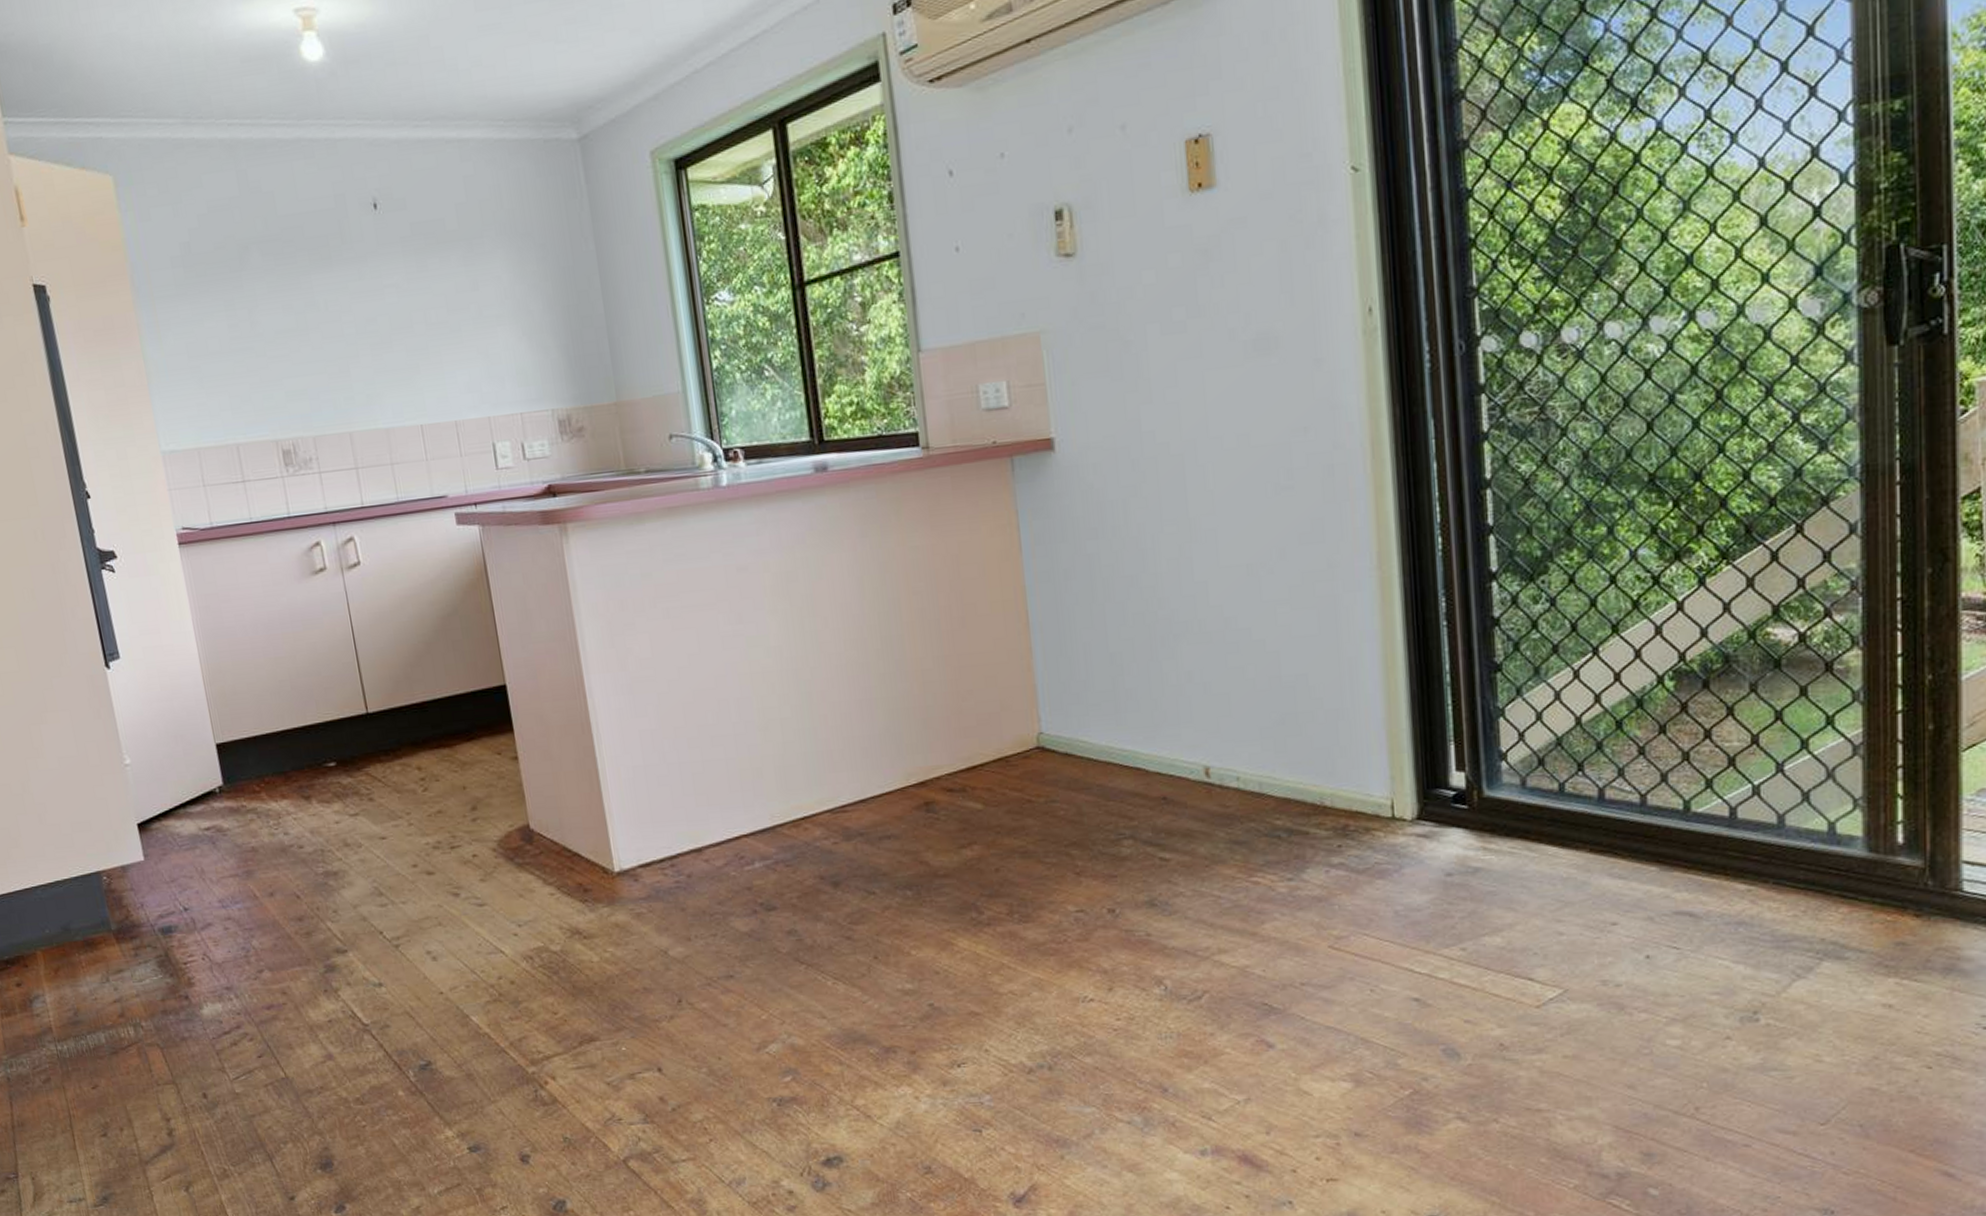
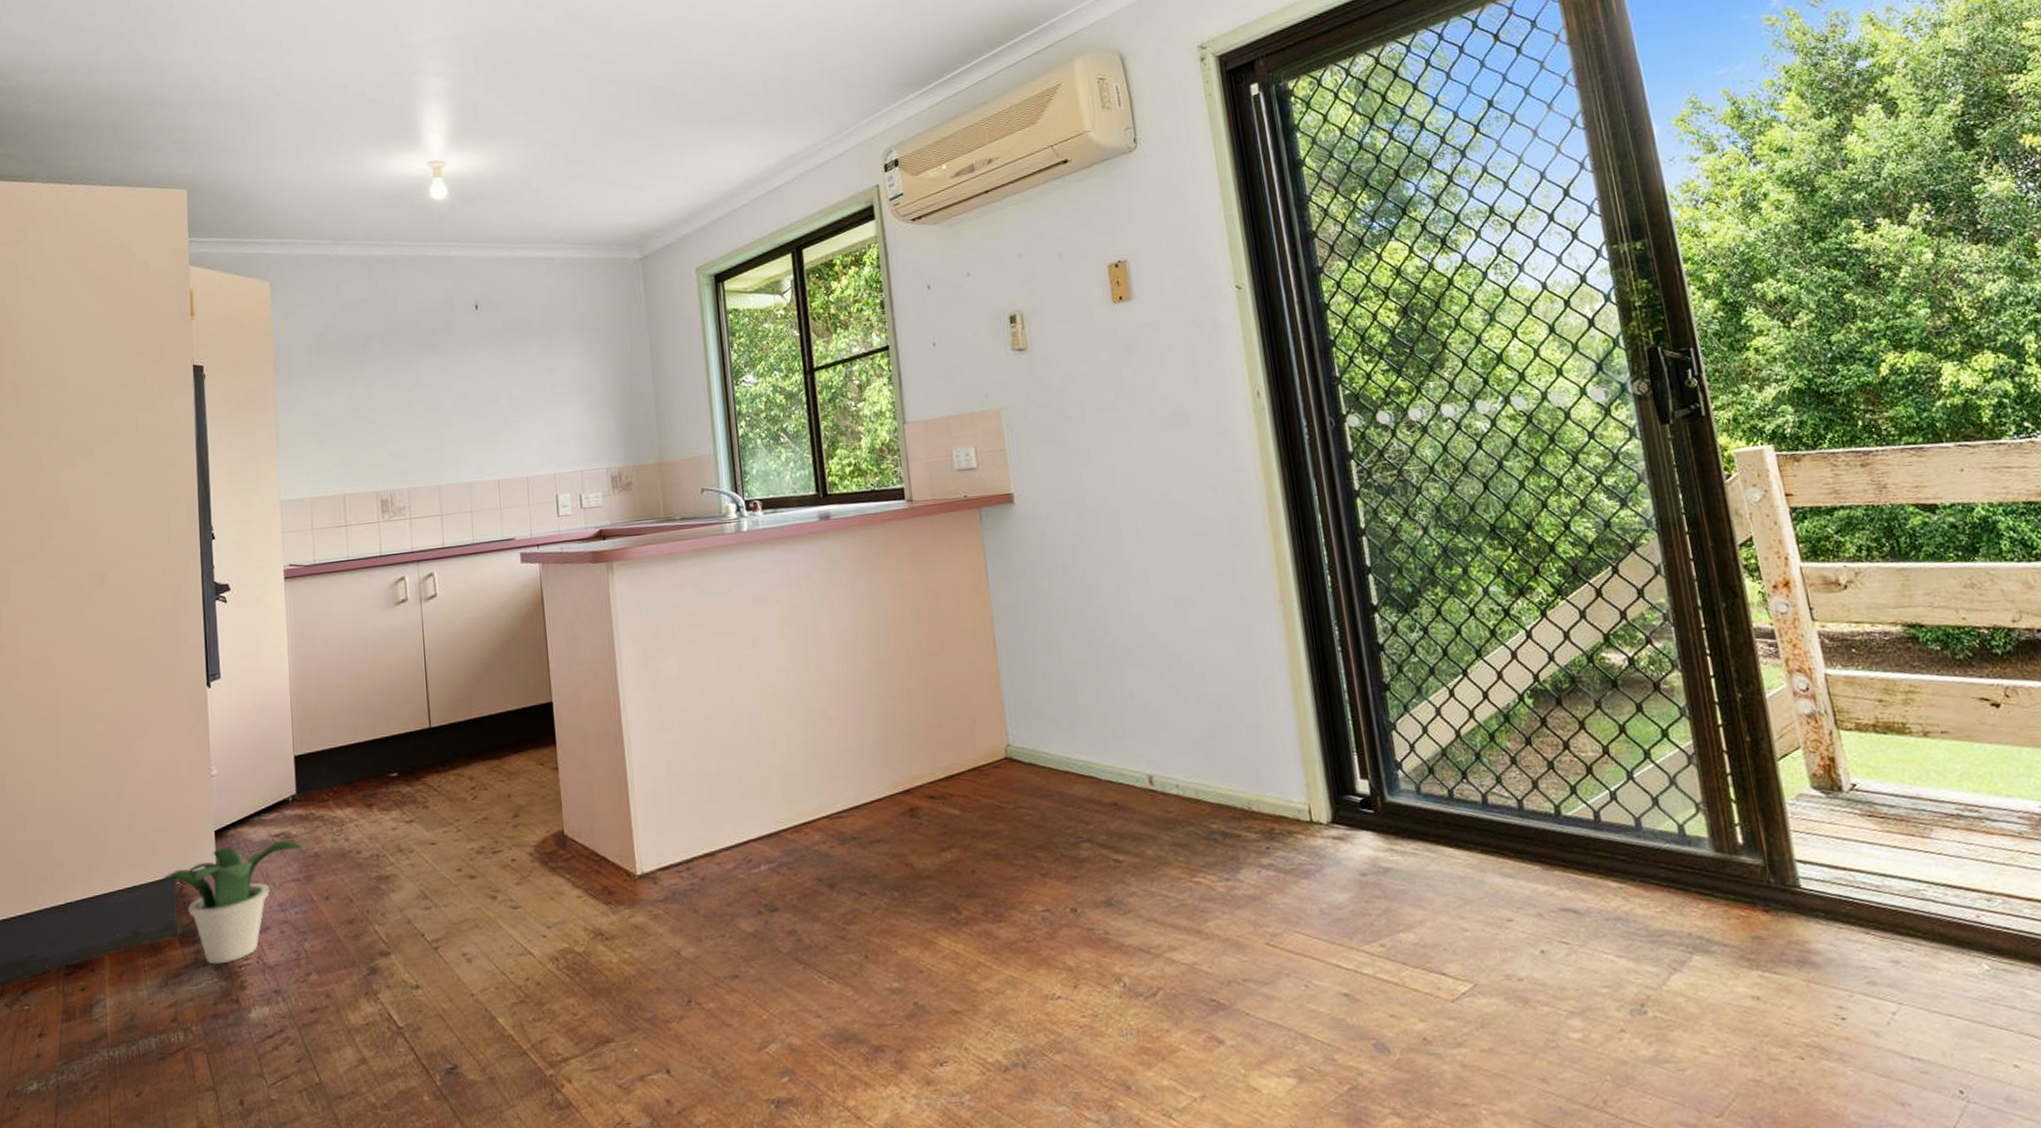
potted plant: none [83,833,237,961] -> present [159,839,302,965]

